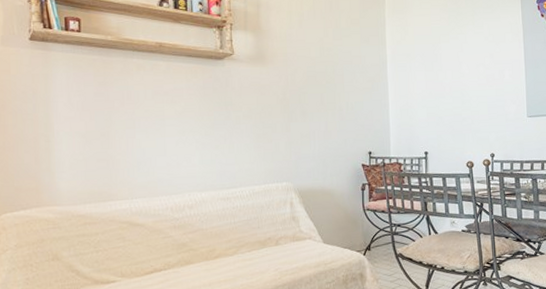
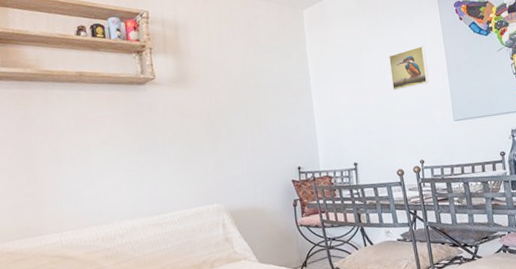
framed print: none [467,40,505,83] -> present [389,46,429,91]

